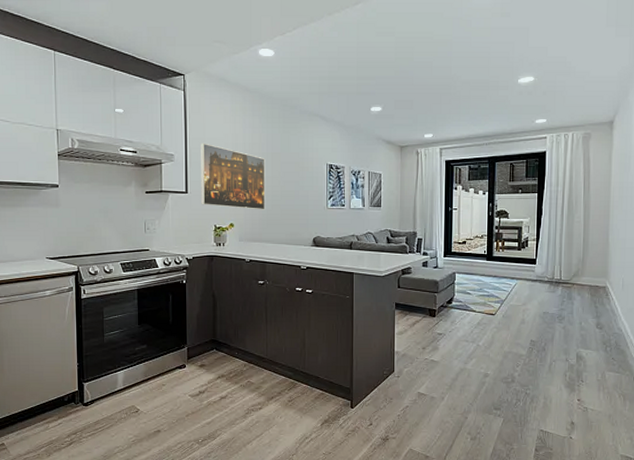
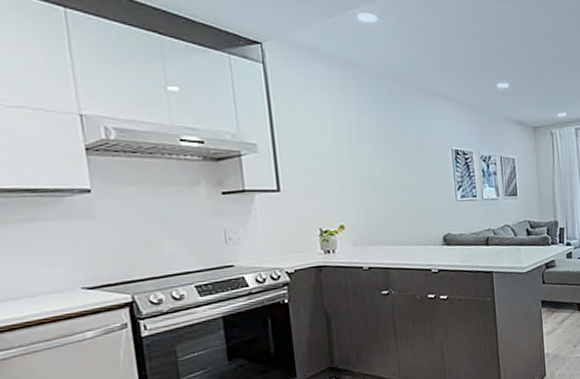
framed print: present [201,143,265,210] -> none [292,128,383,207]

